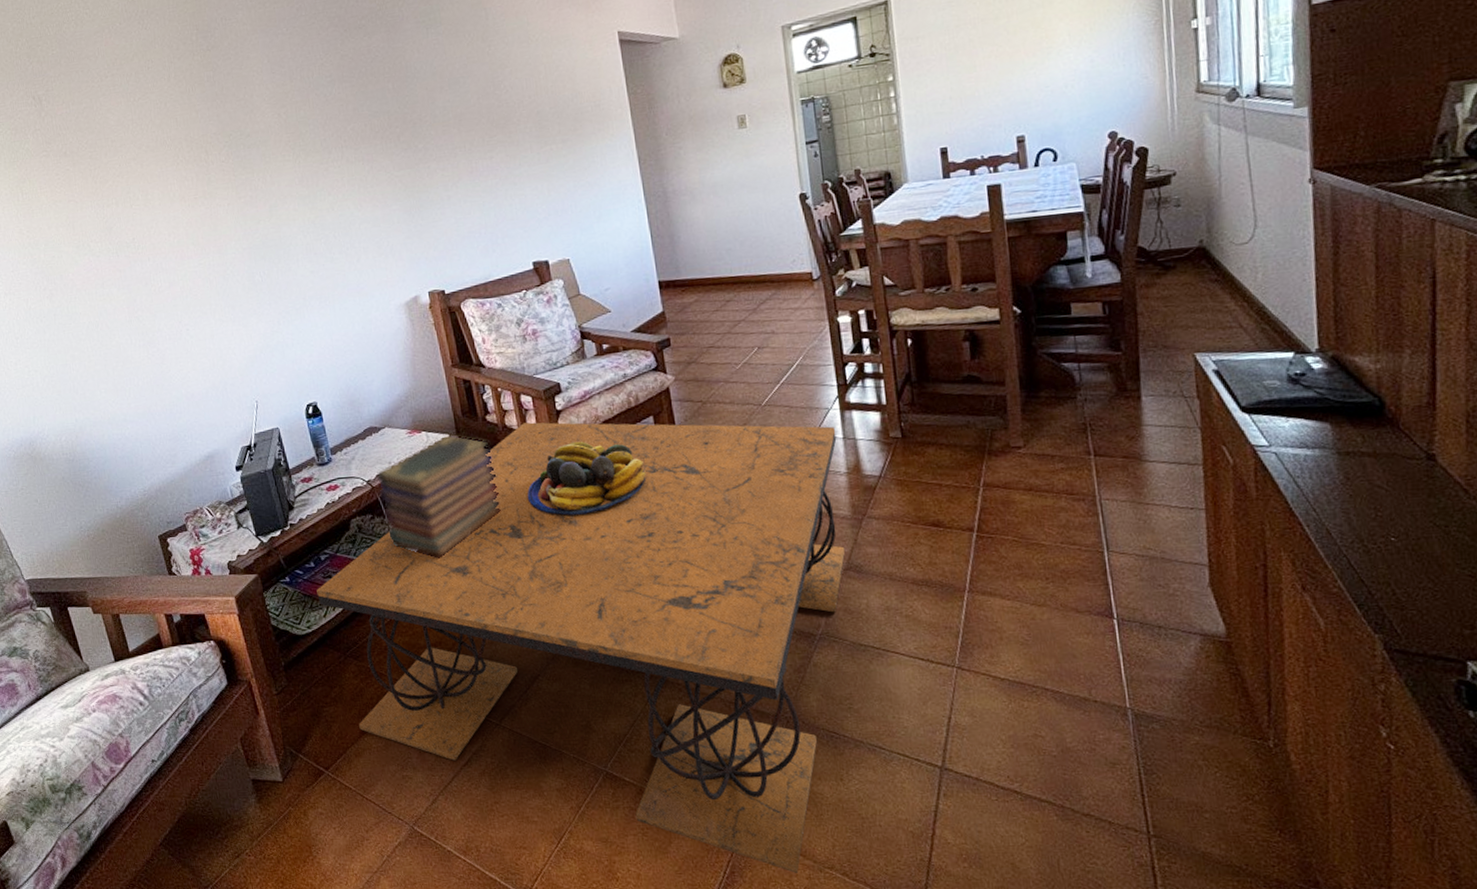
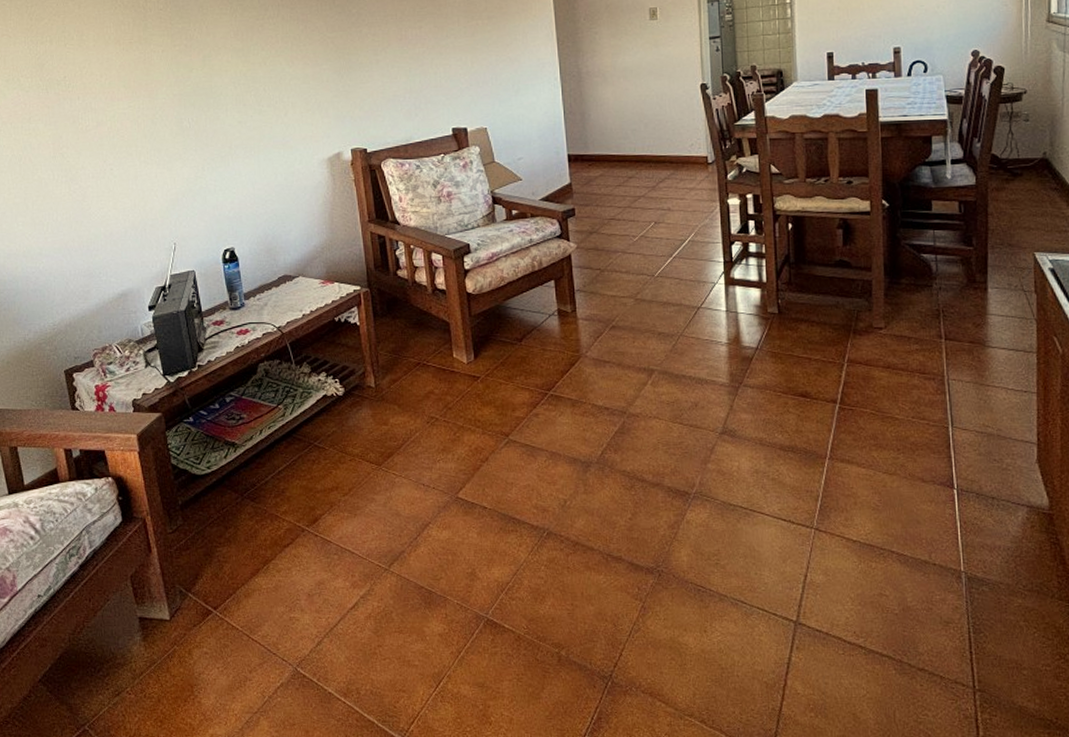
coffee table: present [316,422,846,873] -> none [219,279,722,720]
book stack: present [376,434,501,559] -> none [287,287,405,406]
fruit bowl: present [527,441,646,516] -> none [431,300,544,370]

